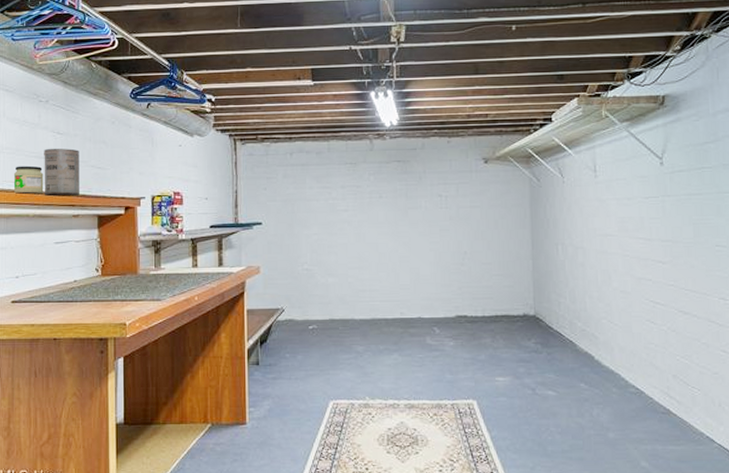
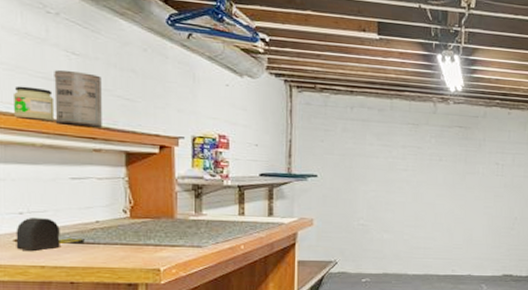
tape measure: none [13,280,65,311] -> present [16,218,85,251]

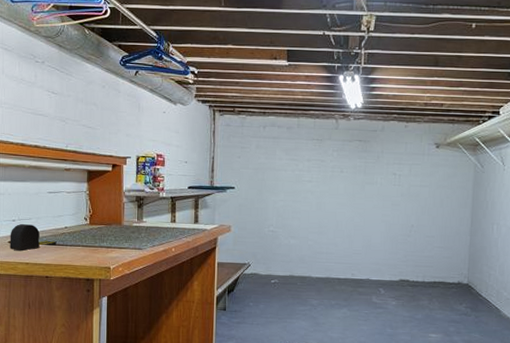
jar: present [12,86,55,122] -> none [11,120,39,148]
paint can: present [54,69,102,128] -> none [39,106,72,152]

